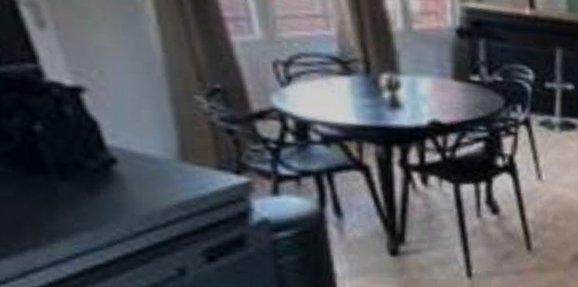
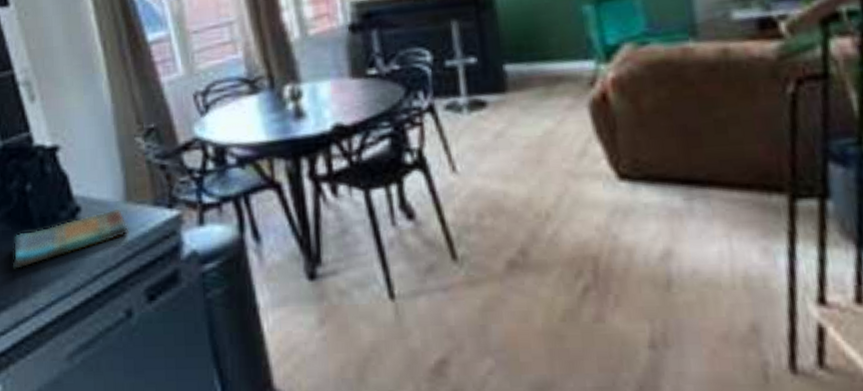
dish towel: none [16,166,184,216] -> present [13,208,129,269]

